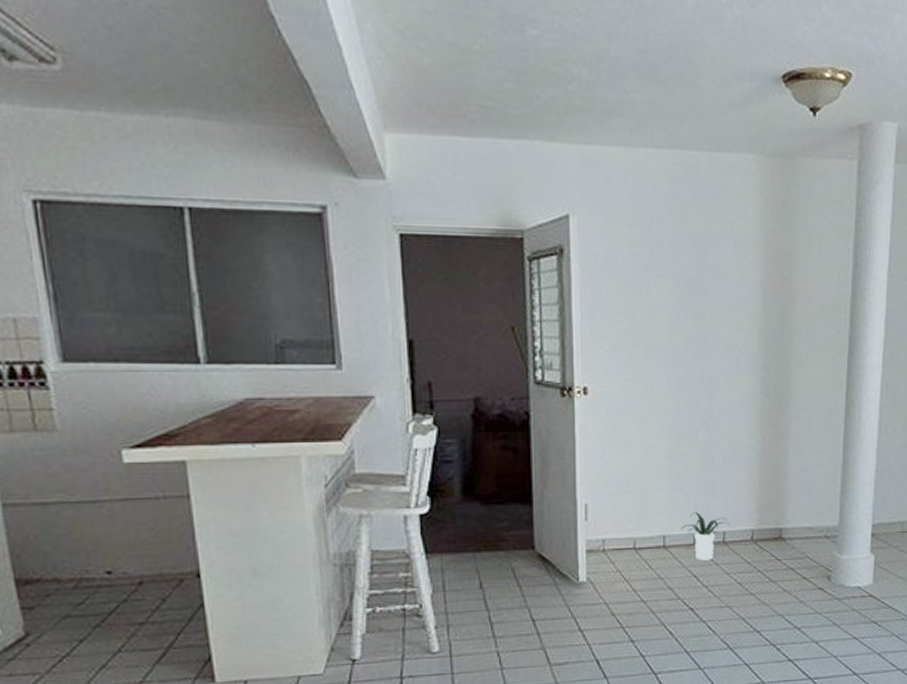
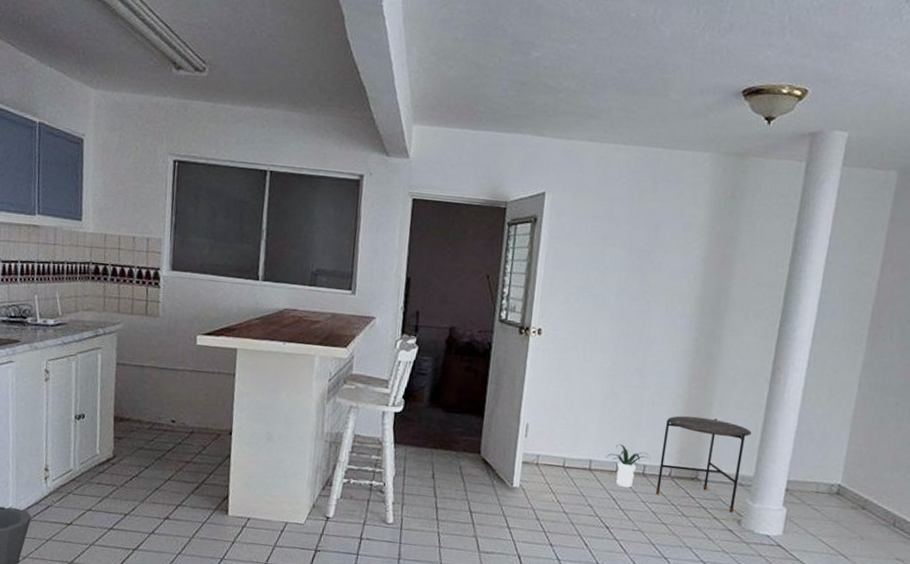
side table: none [739,468,832,569] -> present [655,415,752,513]

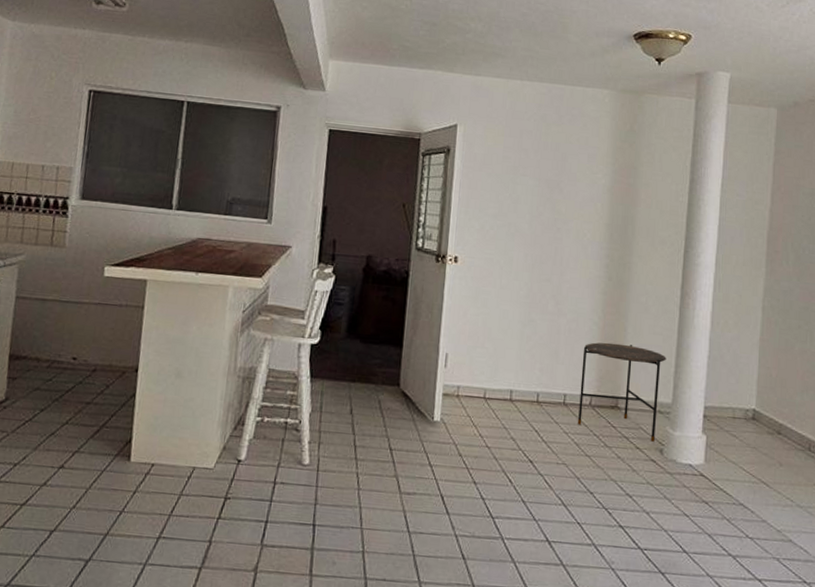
potted plant: present [606,444,651,487] -> none [526,372,571,418]

